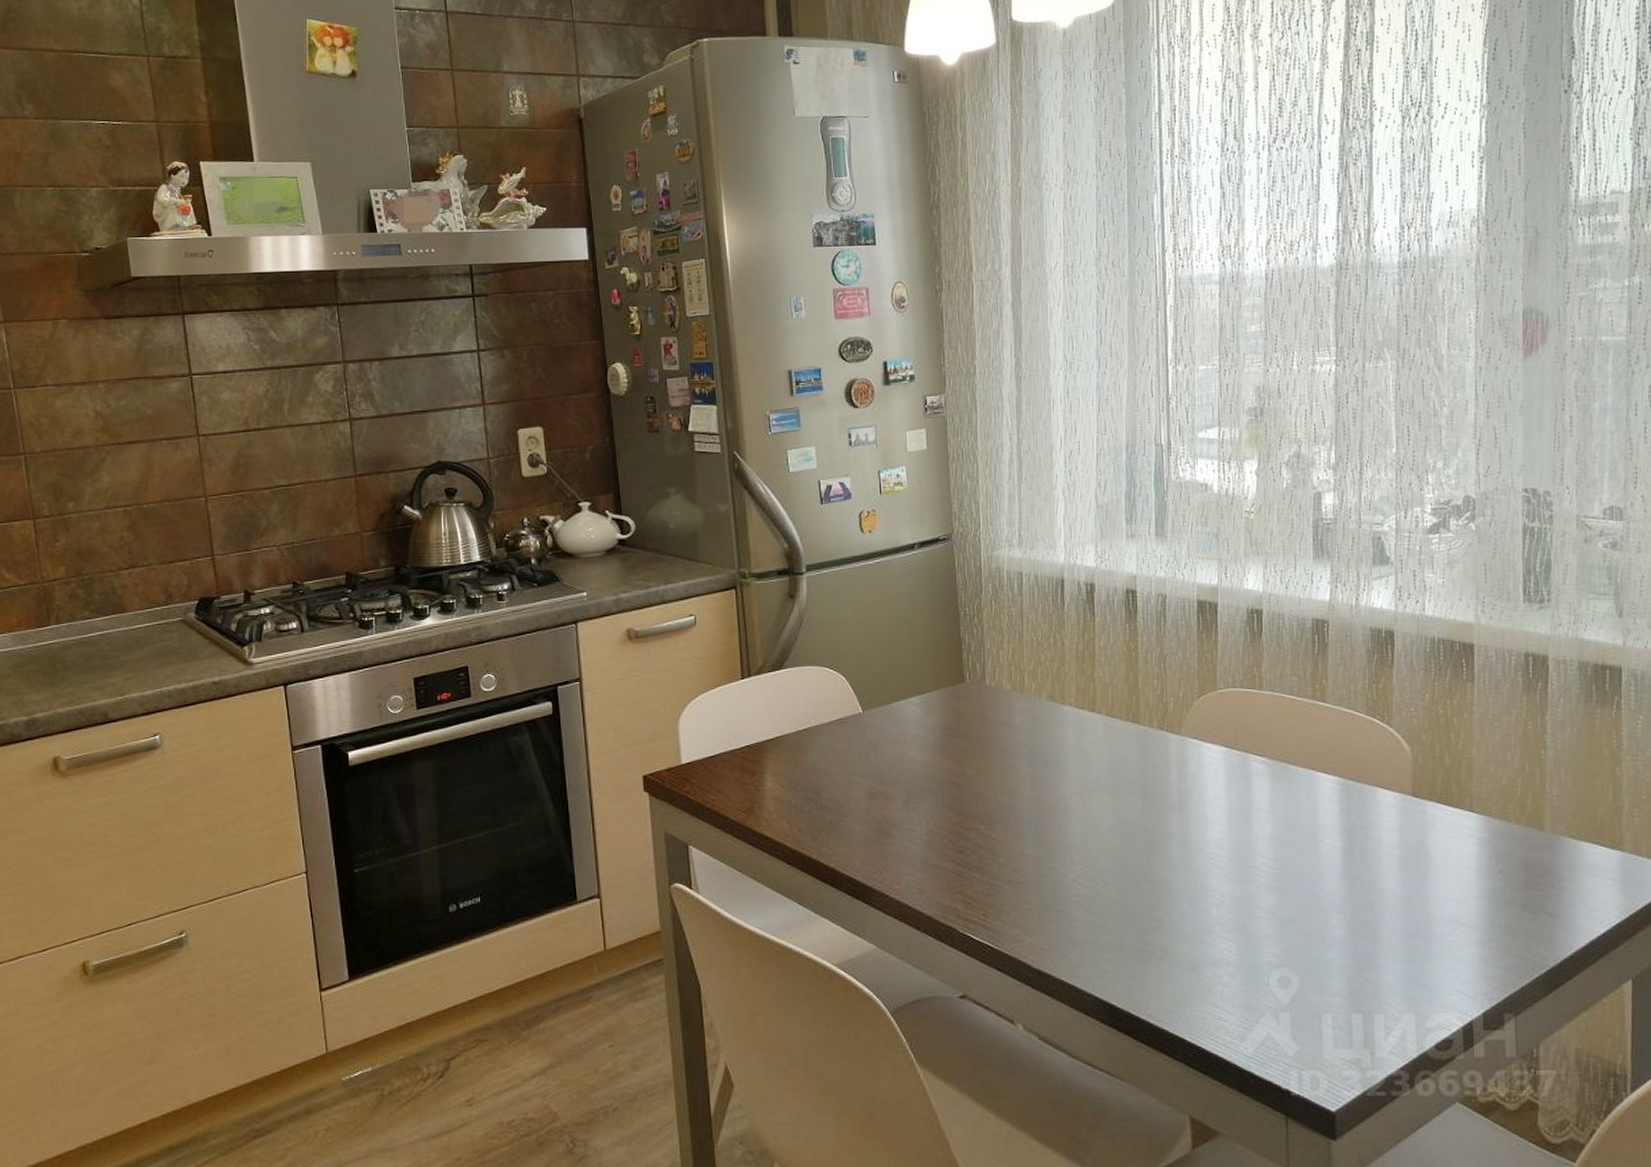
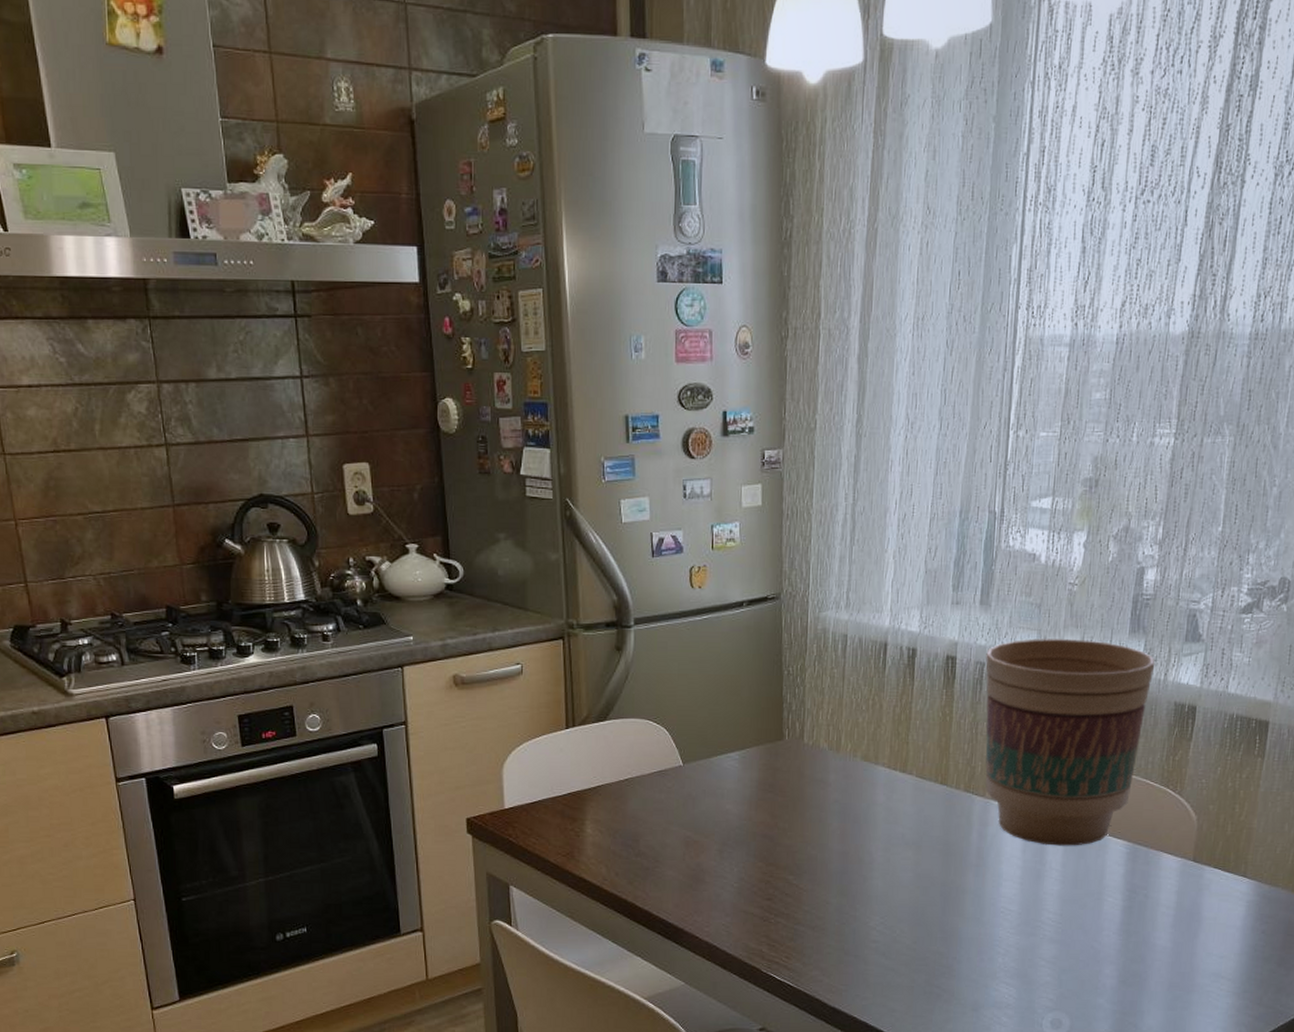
flower pot: none [1167,567,1345,784] -> present [985,639,1156,846]

